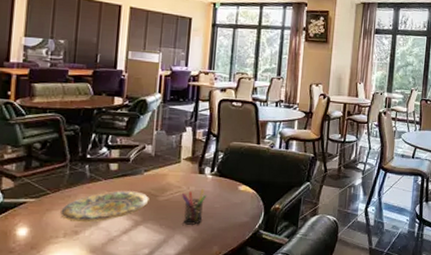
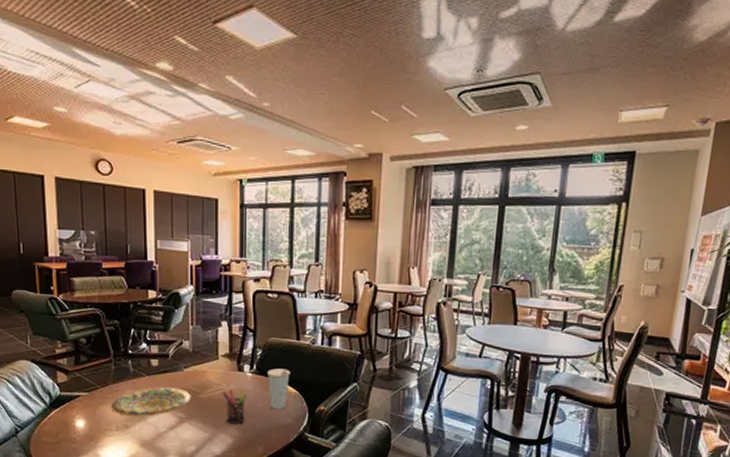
cup: none [227,170,249,209] -> present [267,368,290,410]

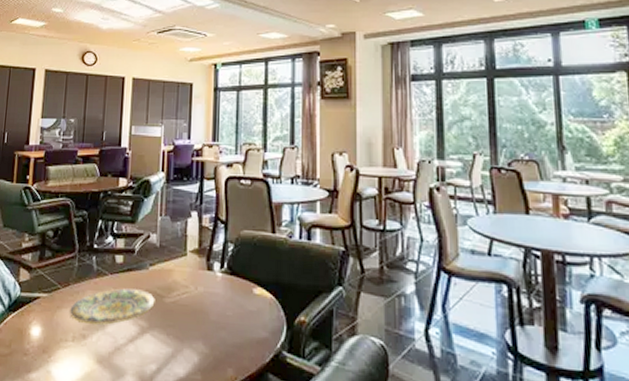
pen holder: present [222,386,247,425] -> none [188,289,216,339]
cup: present [267,368,290,410] -> none [239,267,265,320]

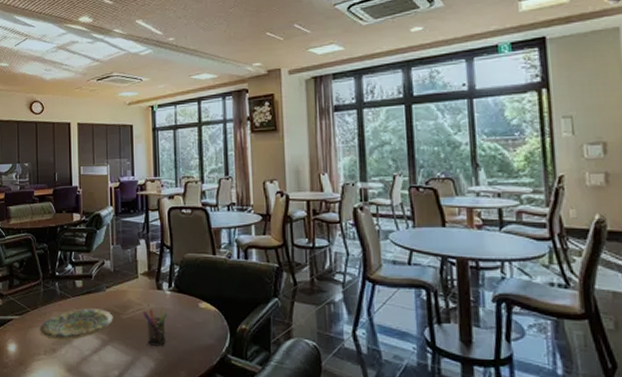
pen holder: none [188,289,216,339] -> present [142,305,167,347]

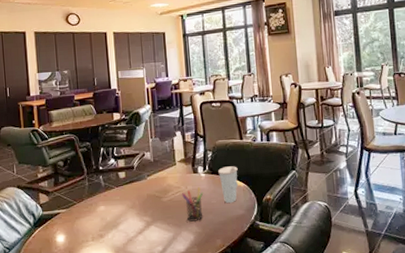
plate: present [39,308,113,340] -> none [86,195,155,227]
cup: none [186,285,209,330] -> present [218,166,238,204]

